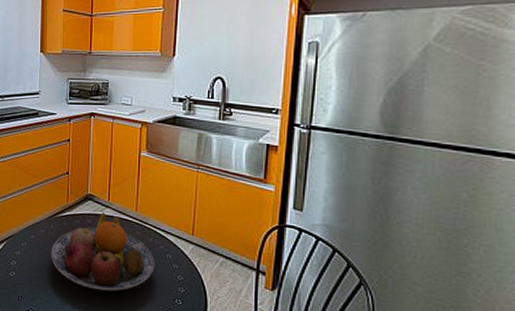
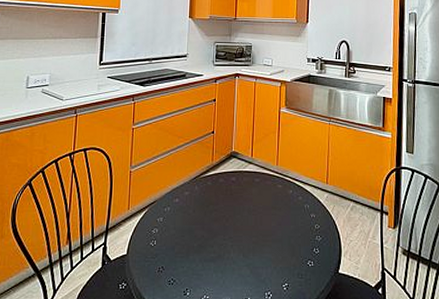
fruit bowl: present [51,213,155,291] -> none [195,169,294,249]

